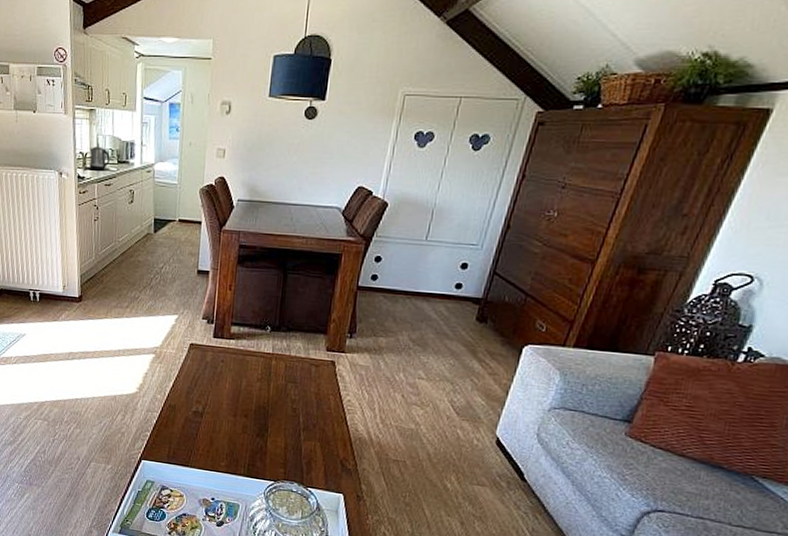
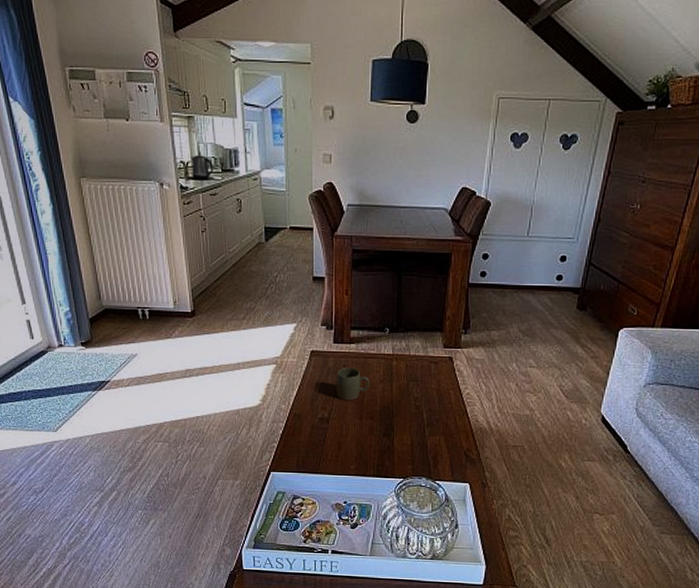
mug: none [212,362,248,397] -> present [336,367,370,401]

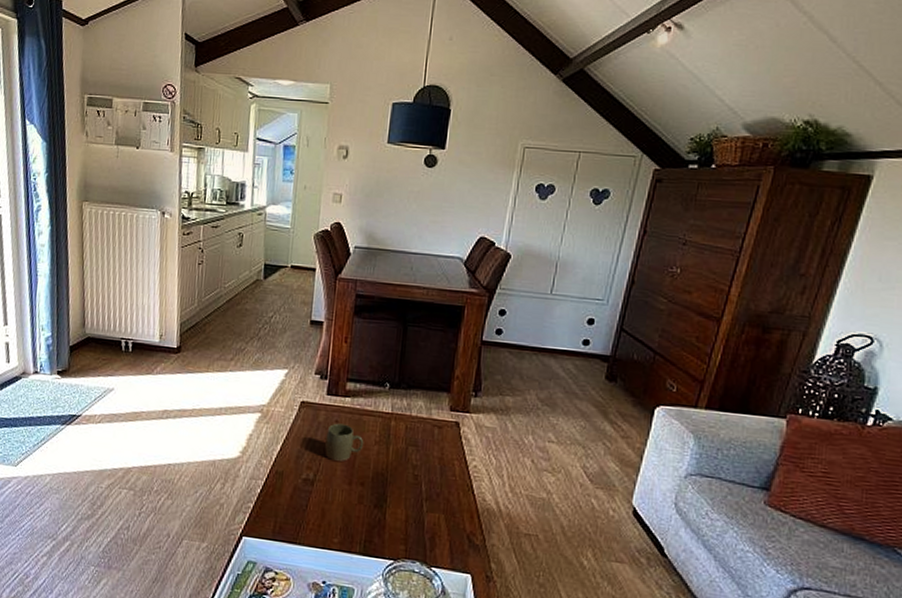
kettle: present [190,155,213,180] -> none [195,186,219,212]

